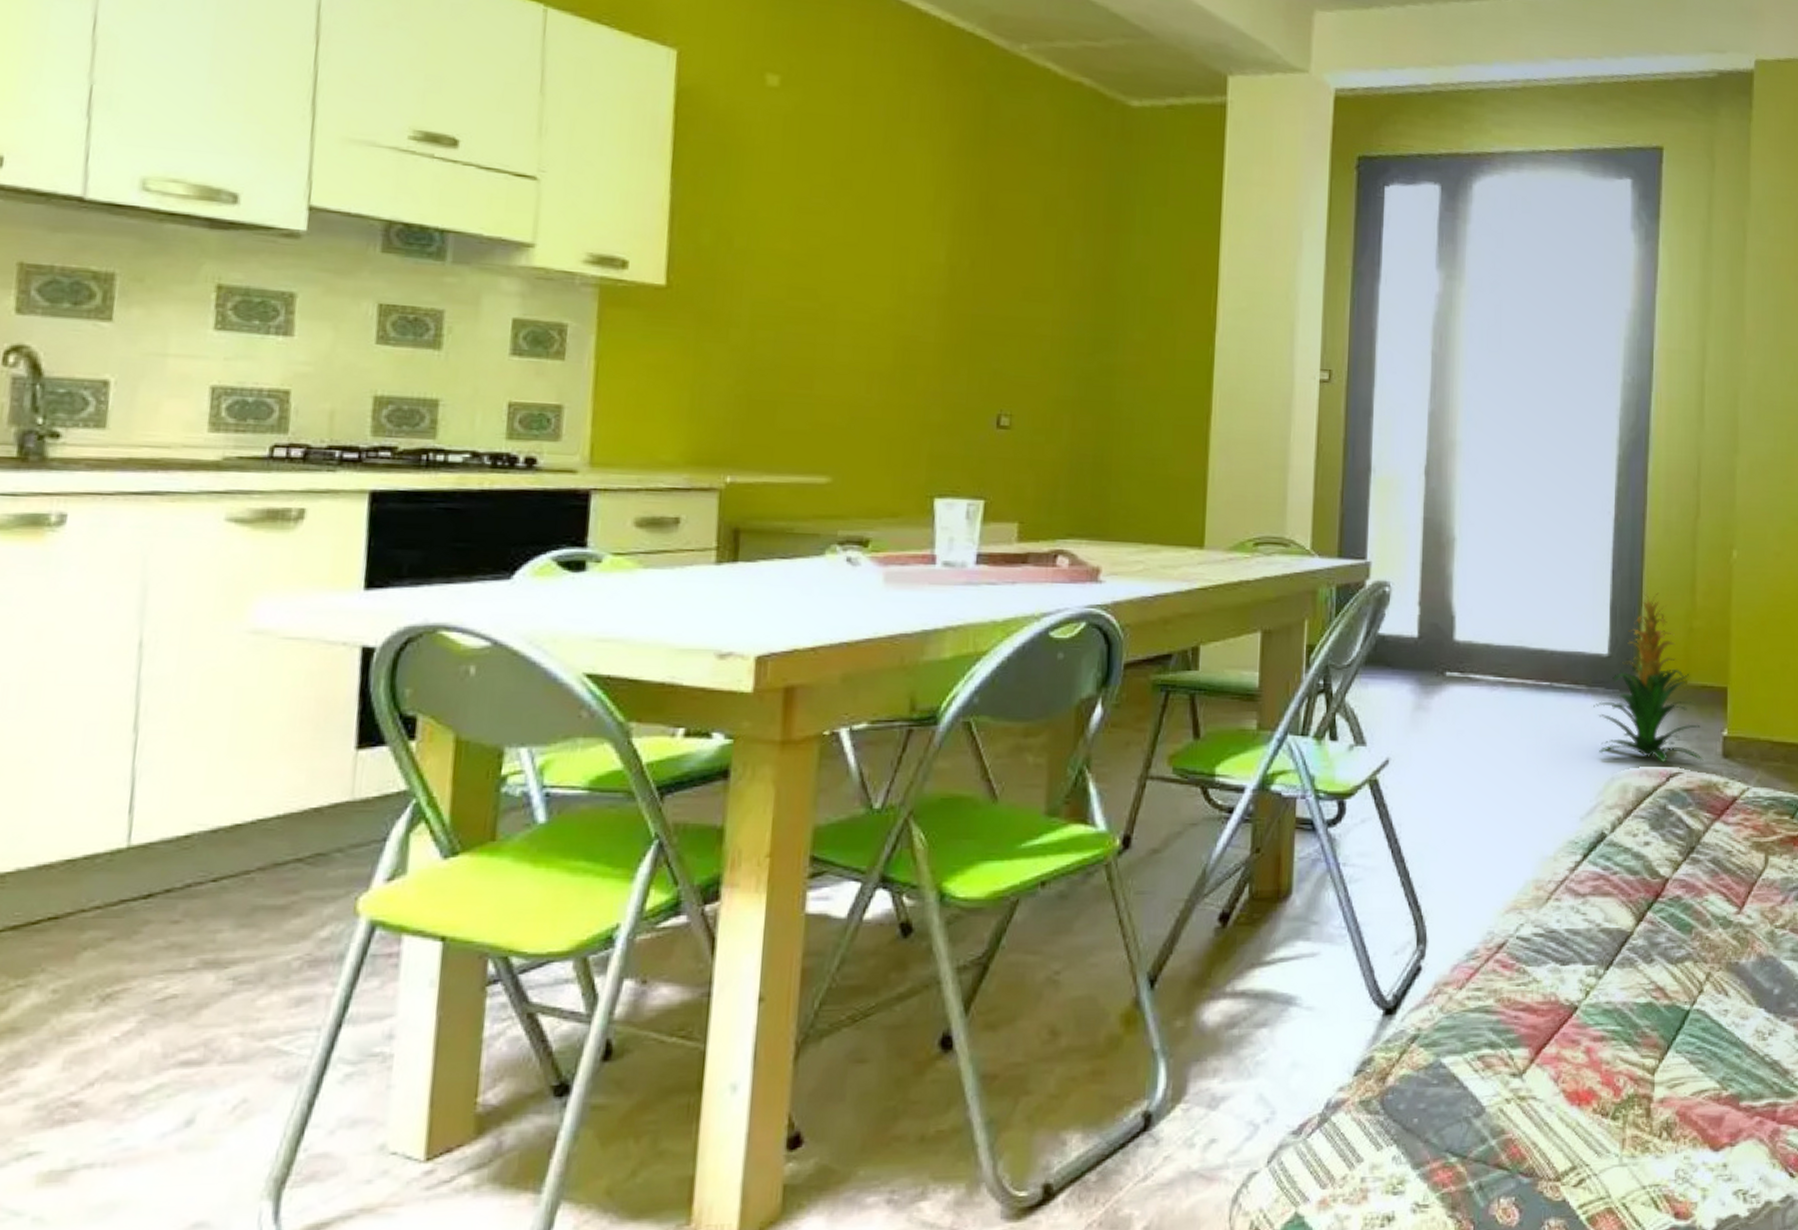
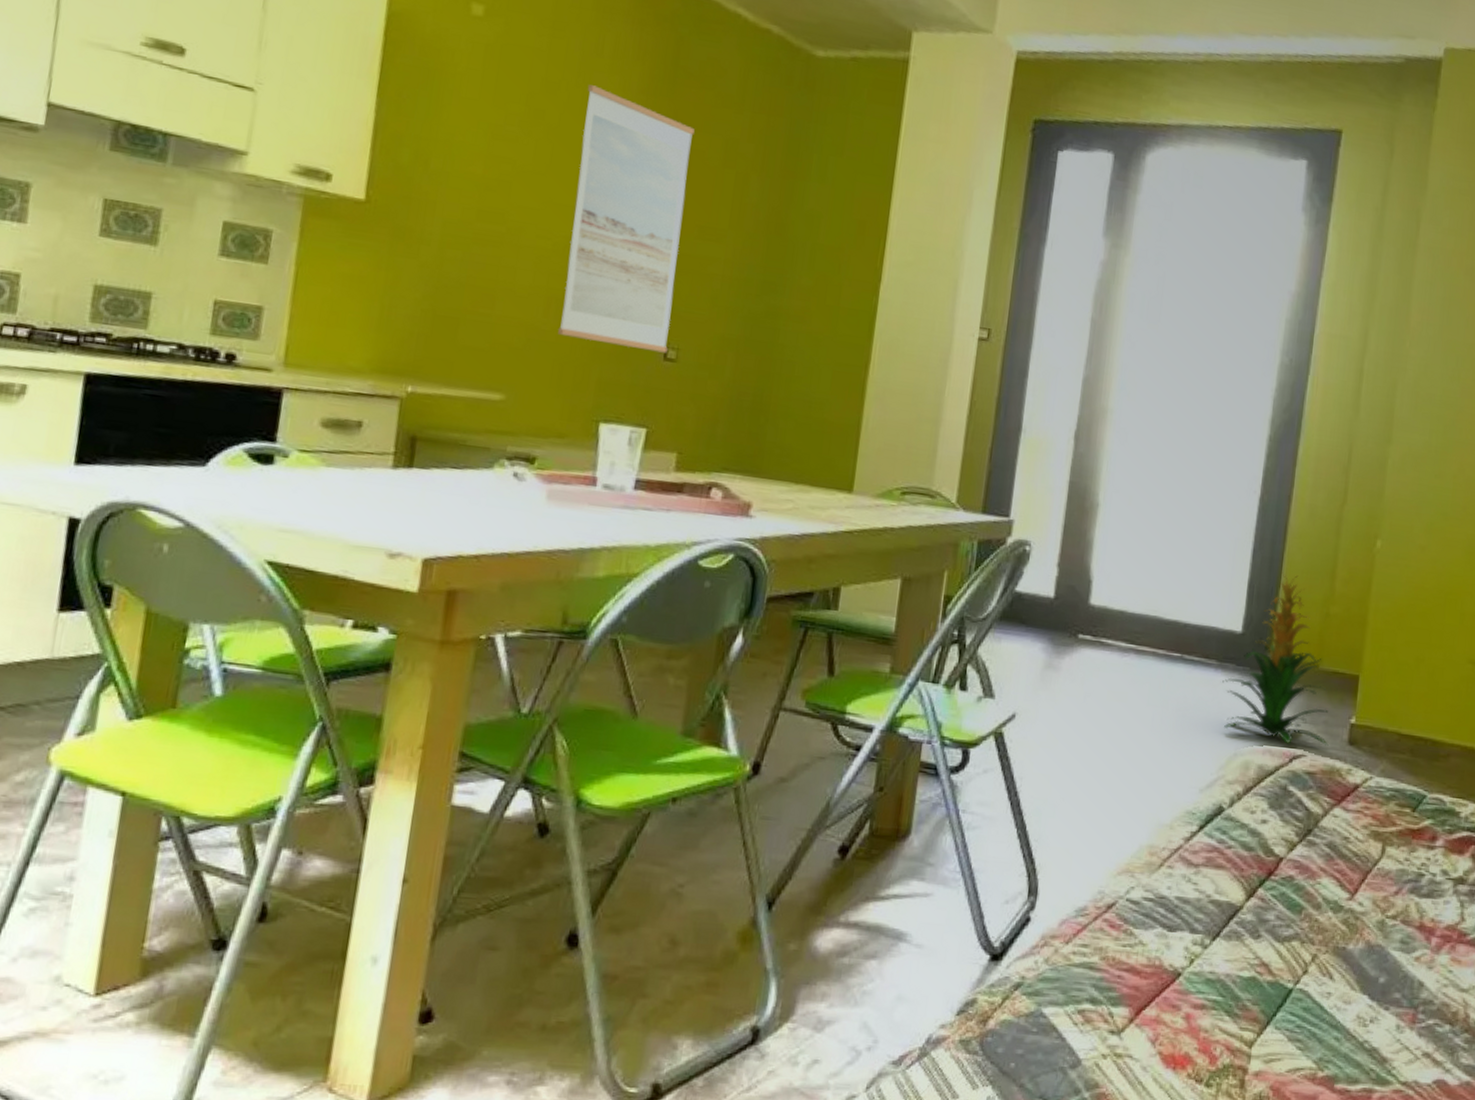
wall art: none [883,150,1011,421] -> present [558,85,695,353]

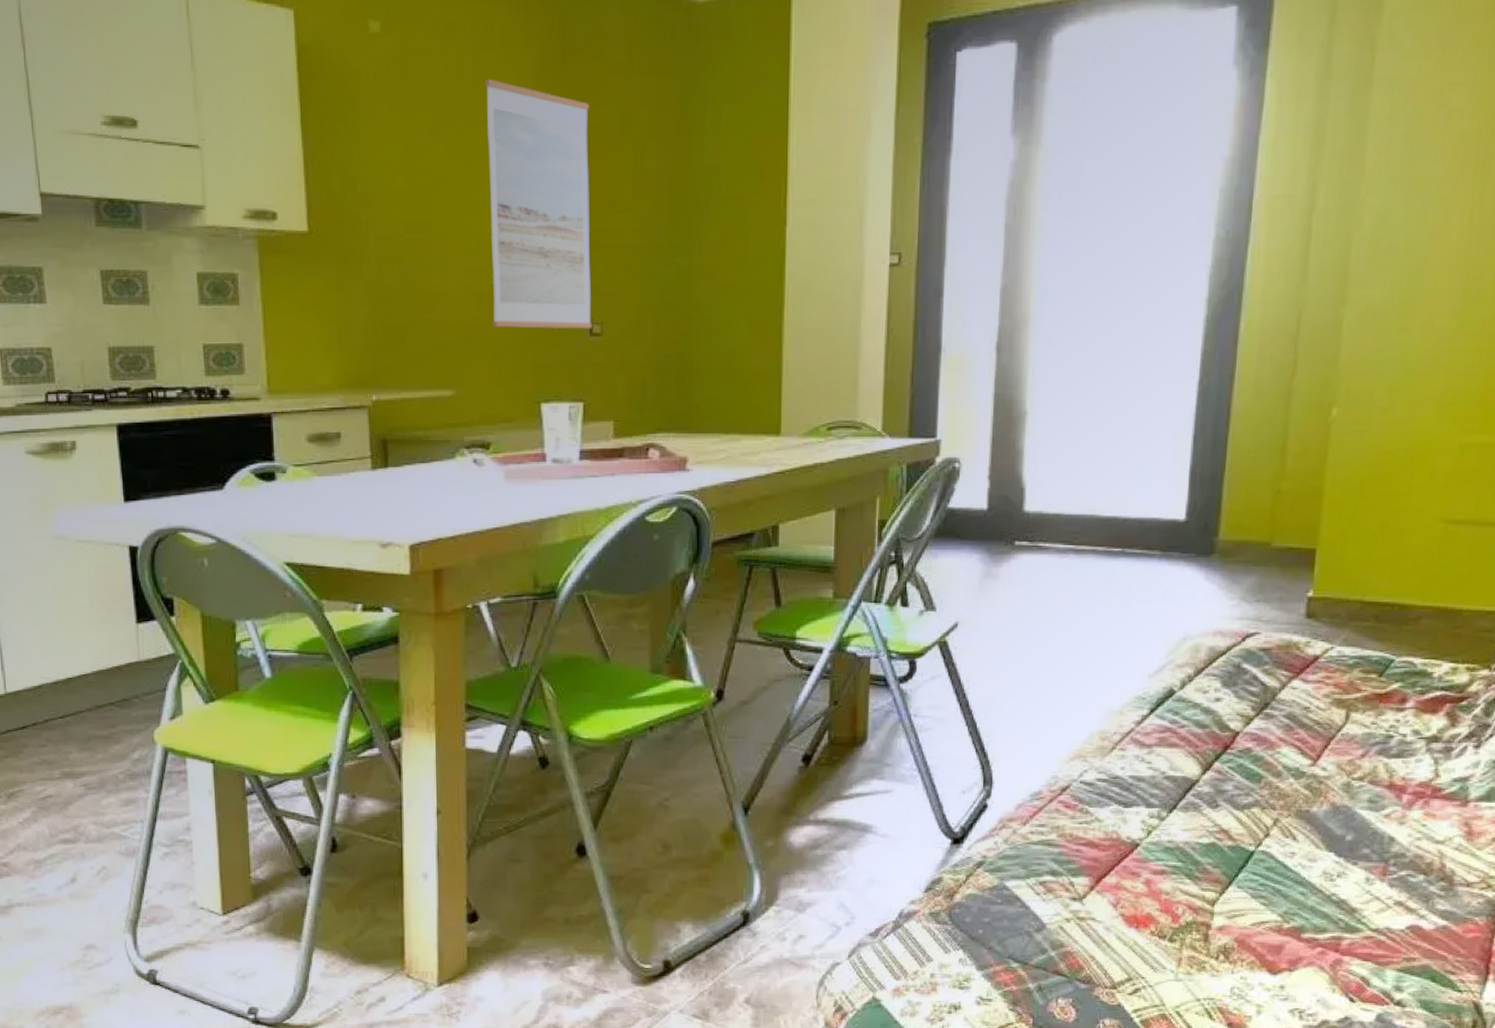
indoor plant: present [1222,572,1329,746] -> none [1167,455,1284,624]

